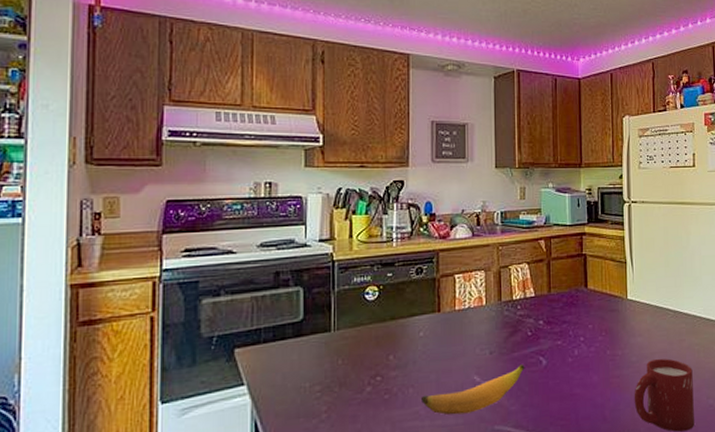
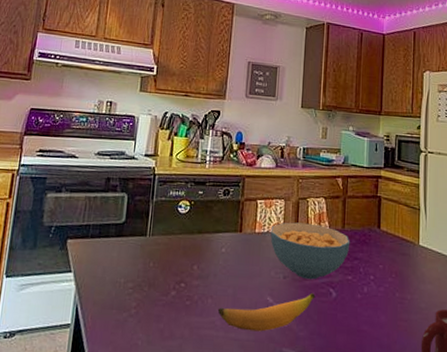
cereal bowl: none [472,292,558,352] -> present [270,222,350,280]

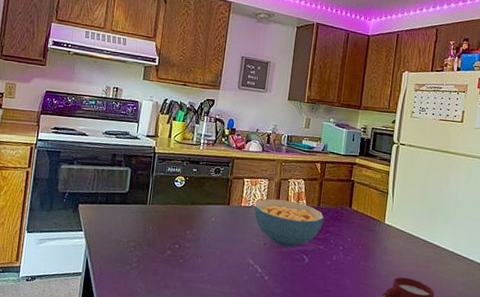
banana: present [217,293,316,332] -> none [206,258,291,287]

